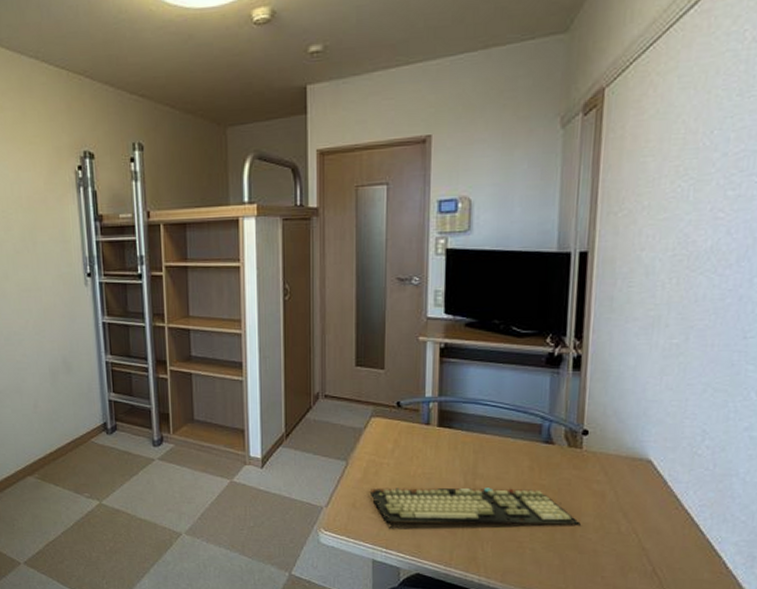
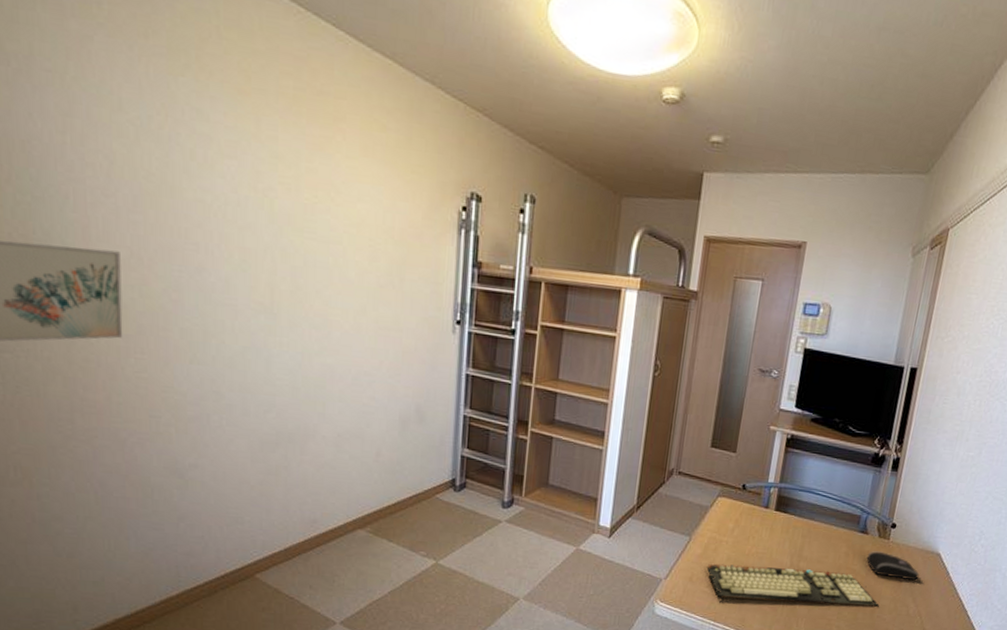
computer mouse: none [557,462,628,493] -> present [867,551,920,581]

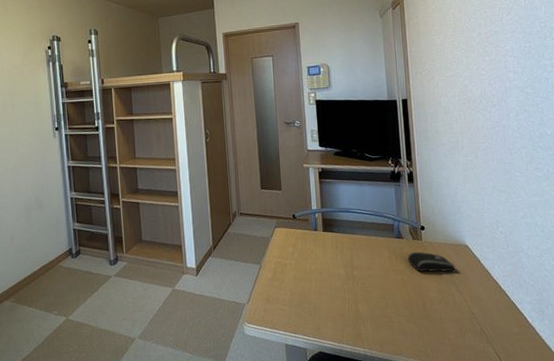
keyboard: present [706,563,880,607] -> none [279,275,429,312]

